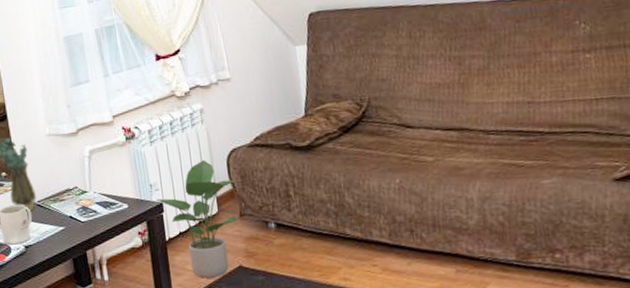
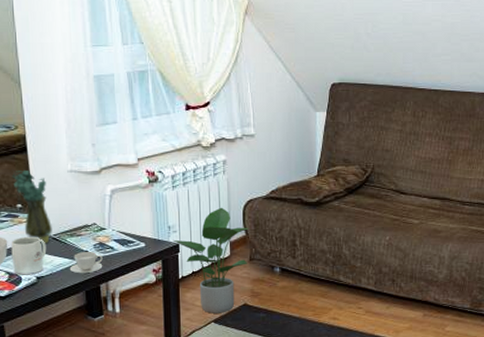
teacup: none [55,216,88,240] -> present [69,251,103,273]

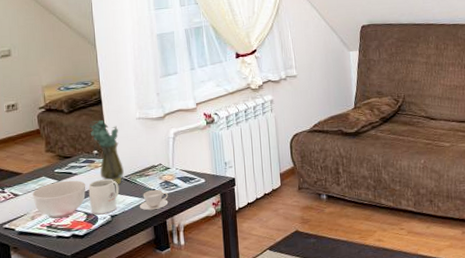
potted plant: present [173,207,249,314] -> none [229,142,297,242]

